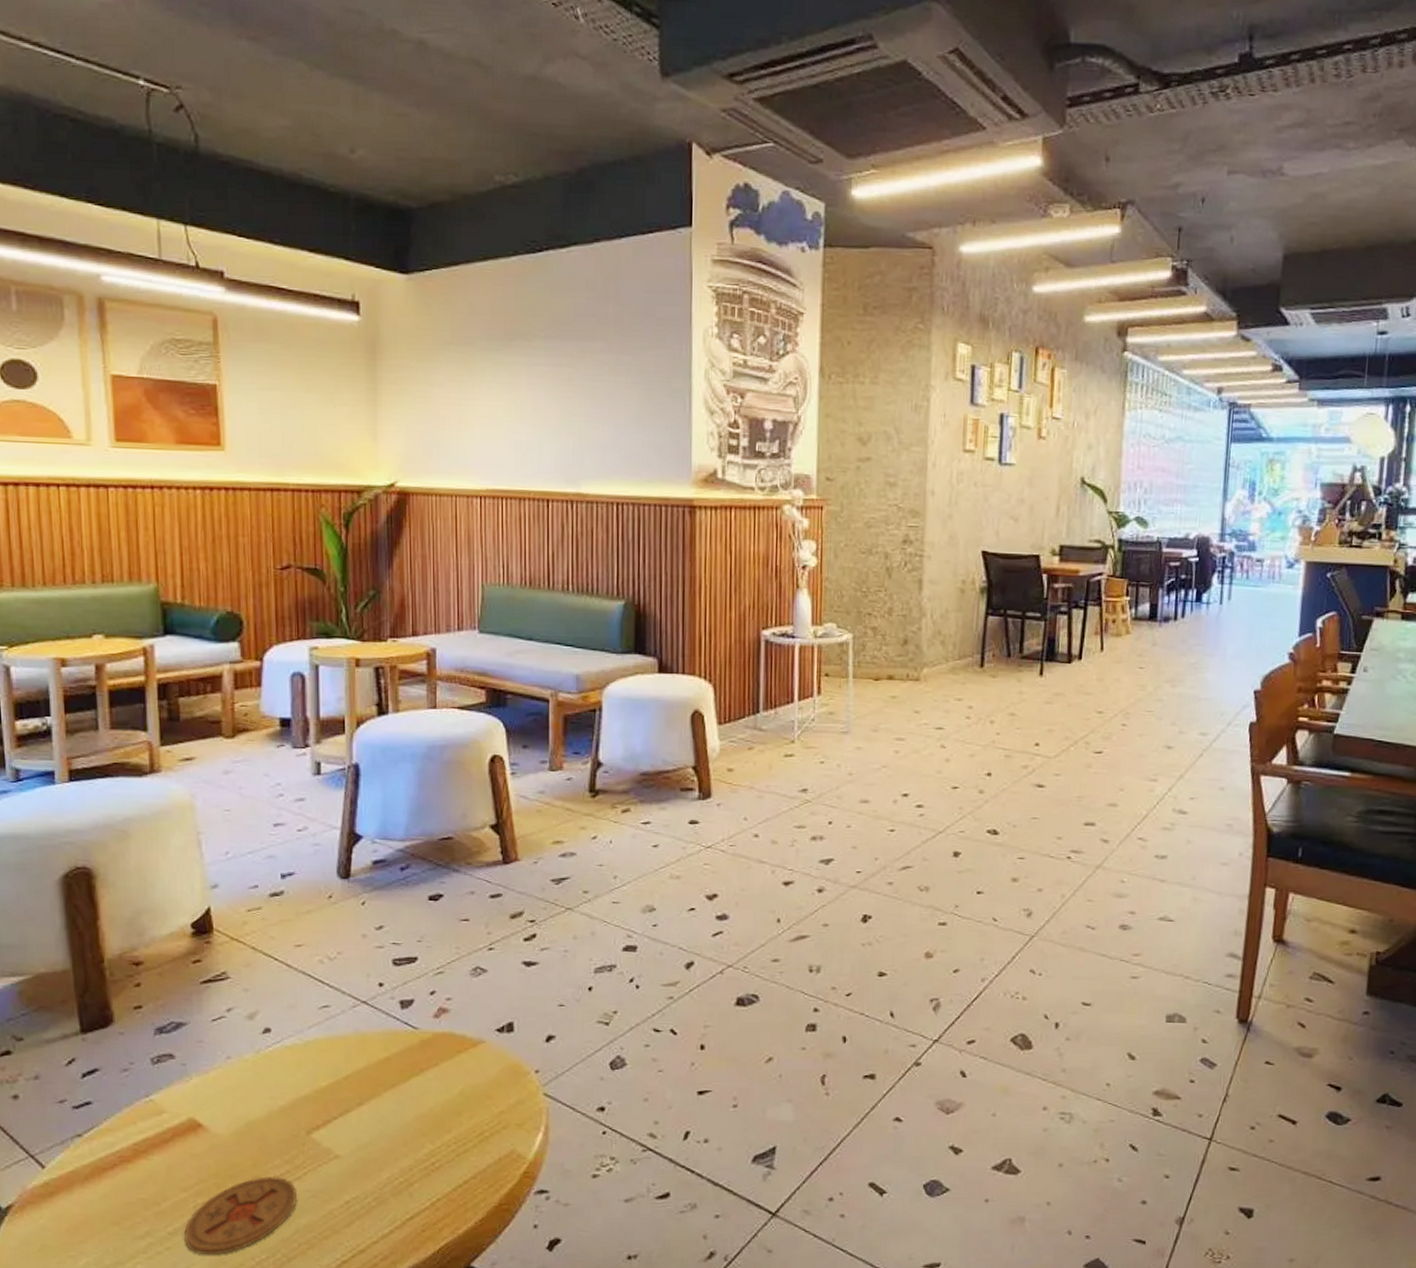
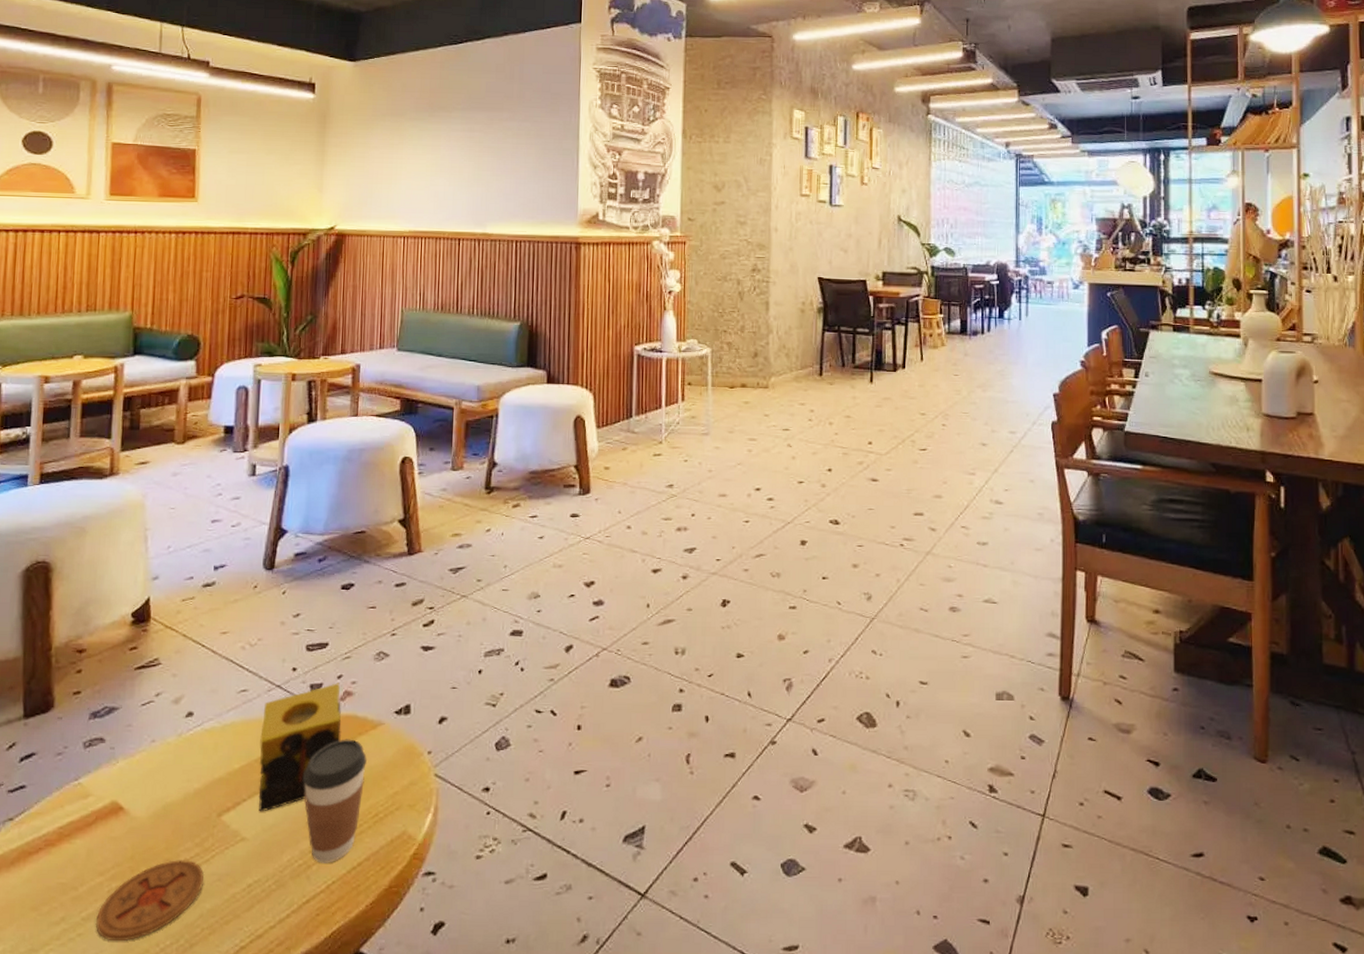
candle: none [348,999,438,1130] -> present [258,683,341,812]
coffee cup: none [399,1057,467,1181] -> present [303,739,367,863]

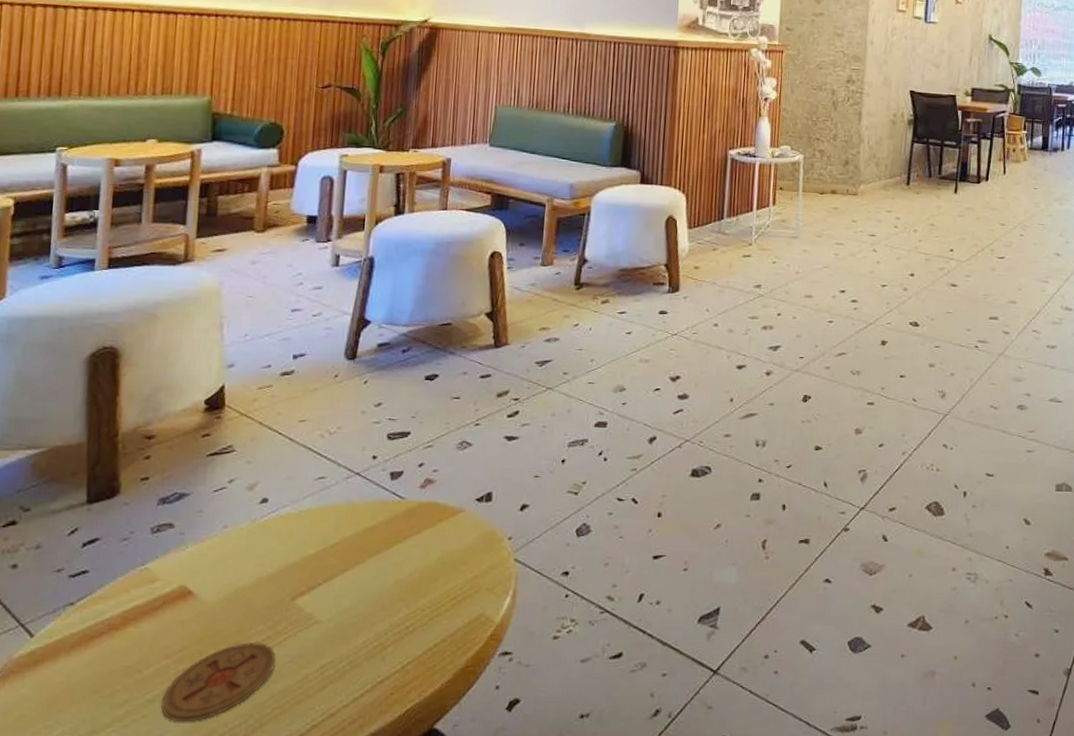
candle: present [258,683,341,812] -> none [334,471,422,596]
coffee cup: present [303,739,367,863] -> none [381,525,446,645]

